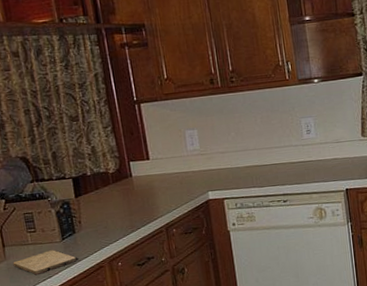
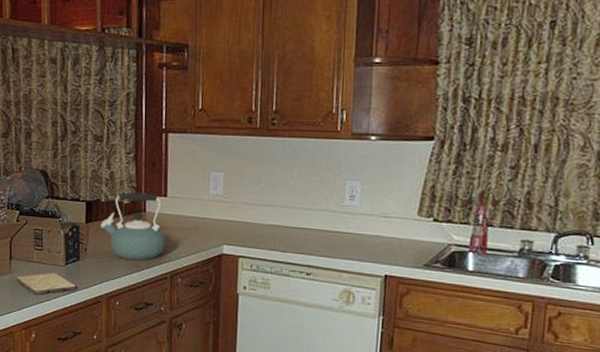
kettle: none [90,159,156,223] -> present [100,192,165,261]

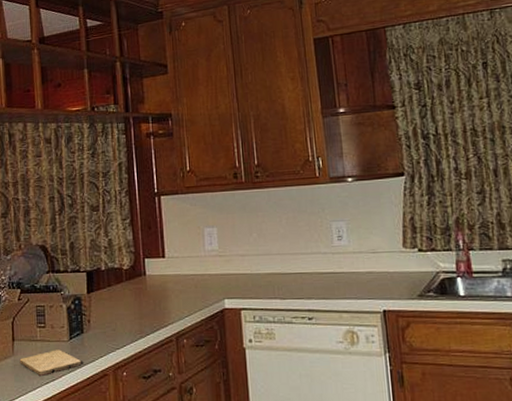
kettle: present [100,192,165,261] -> none [102,256,168,327]

